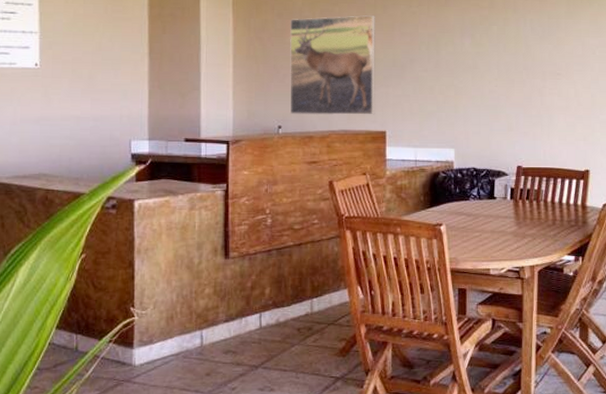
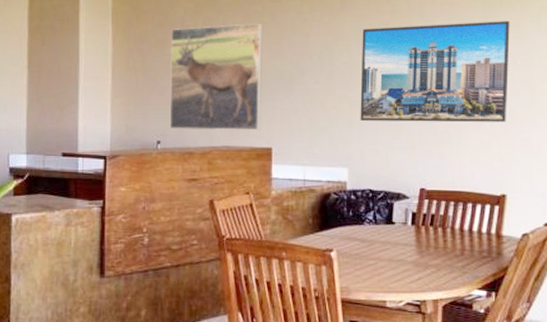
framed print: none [464,17,590,107] -> present [360,21,510,123]

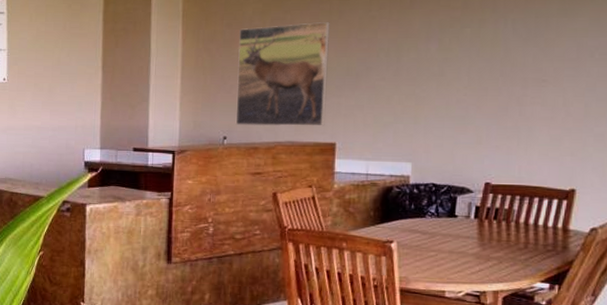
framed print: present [360,21,510,123] -> none [426,14,589,118]

